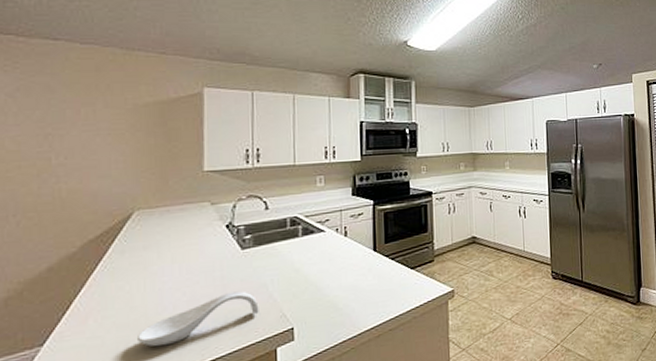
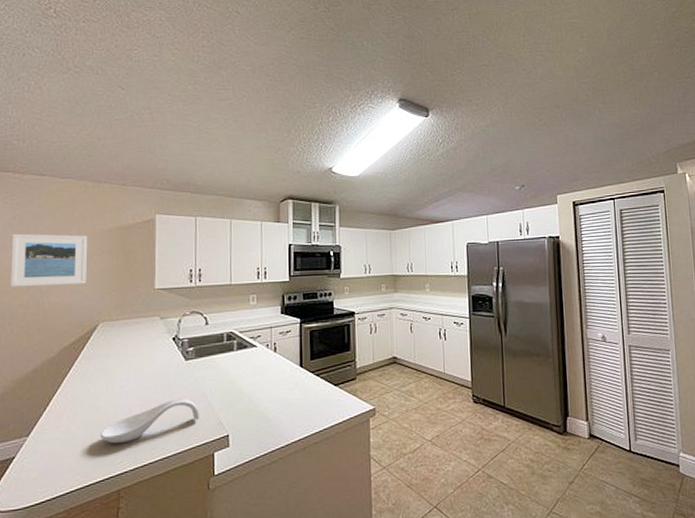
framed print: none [13,108,118,172] -> present [10,233,88,288]

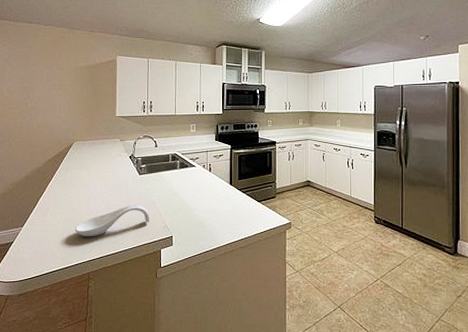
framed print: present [10,233,88,288] -> none [8,69,65,112]

